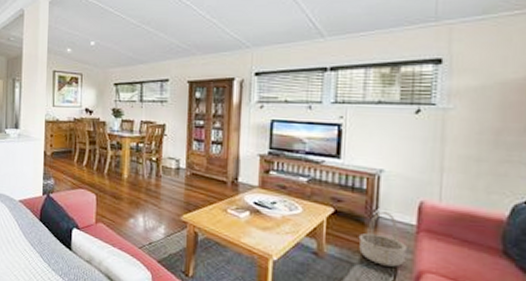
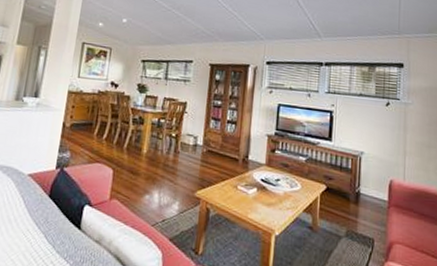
basket: present [358,211,407,267] -> none [345,189,381,239]

